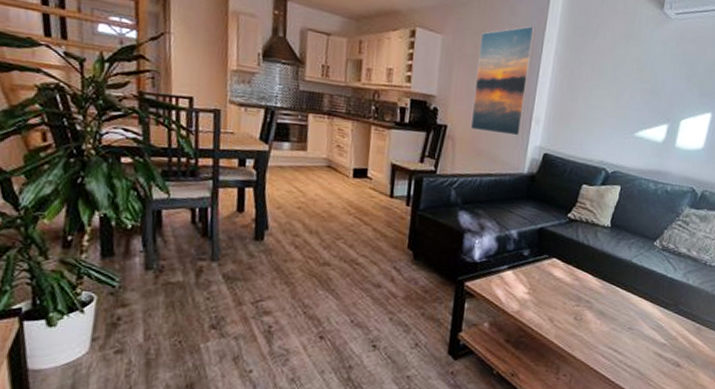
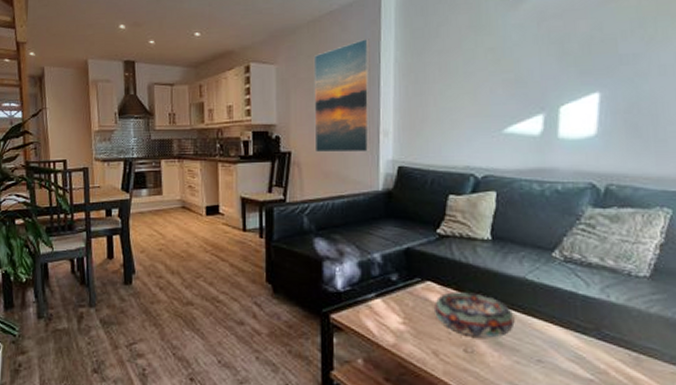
decorative bowl: none [555,268,618,309] -> present [433,292,515,338]

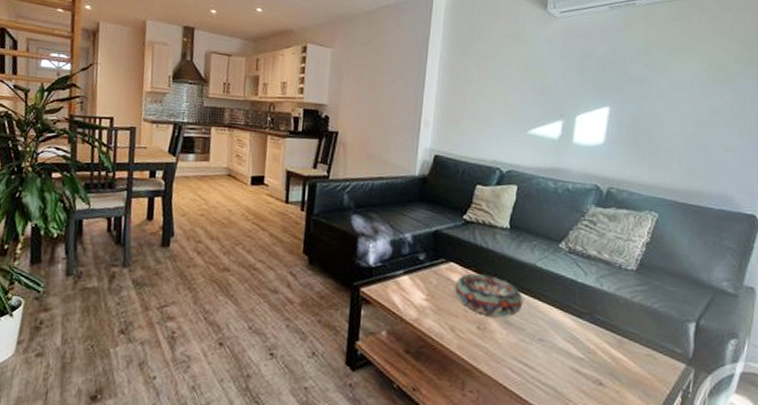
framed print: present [313,39,371,153] -> none [360,35,420,139]

